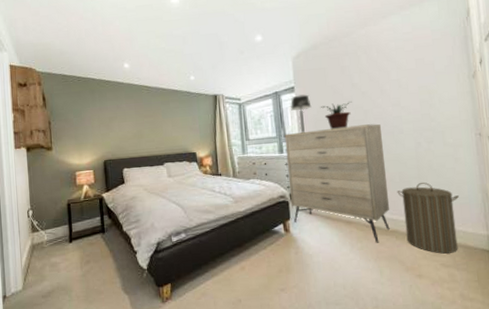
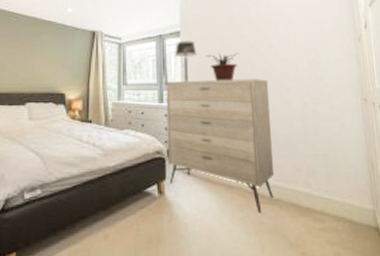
laundry hamper: present [397,182,460,254] -> none [282,147,346,229]

